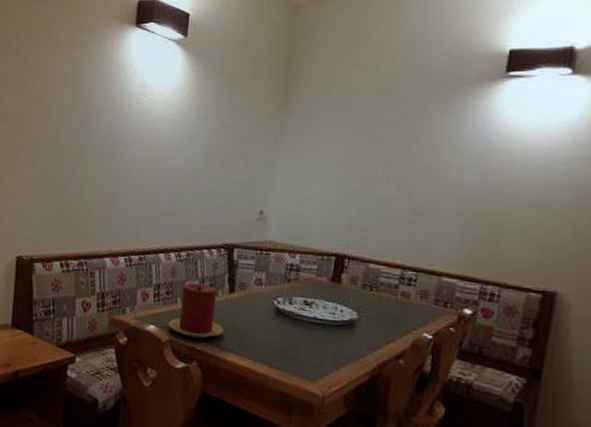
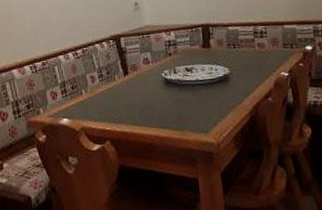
candle: present [168,283,224,339] -> none [79,73,126,121]

